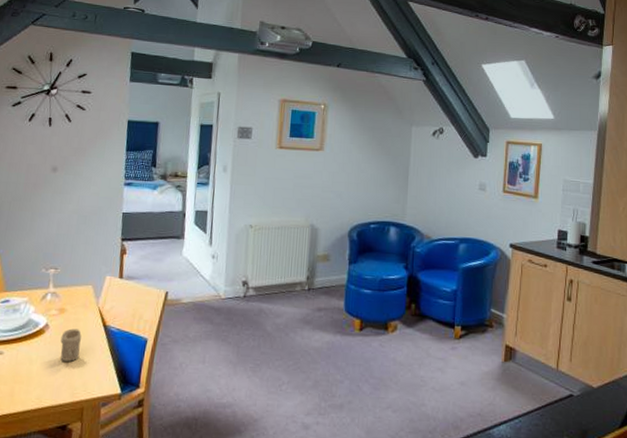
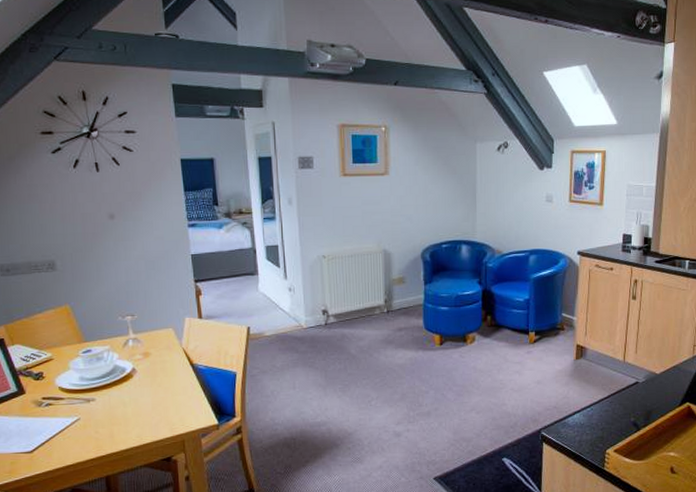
candle: present [60,328,82,362] -> none [150,370,172,401]

